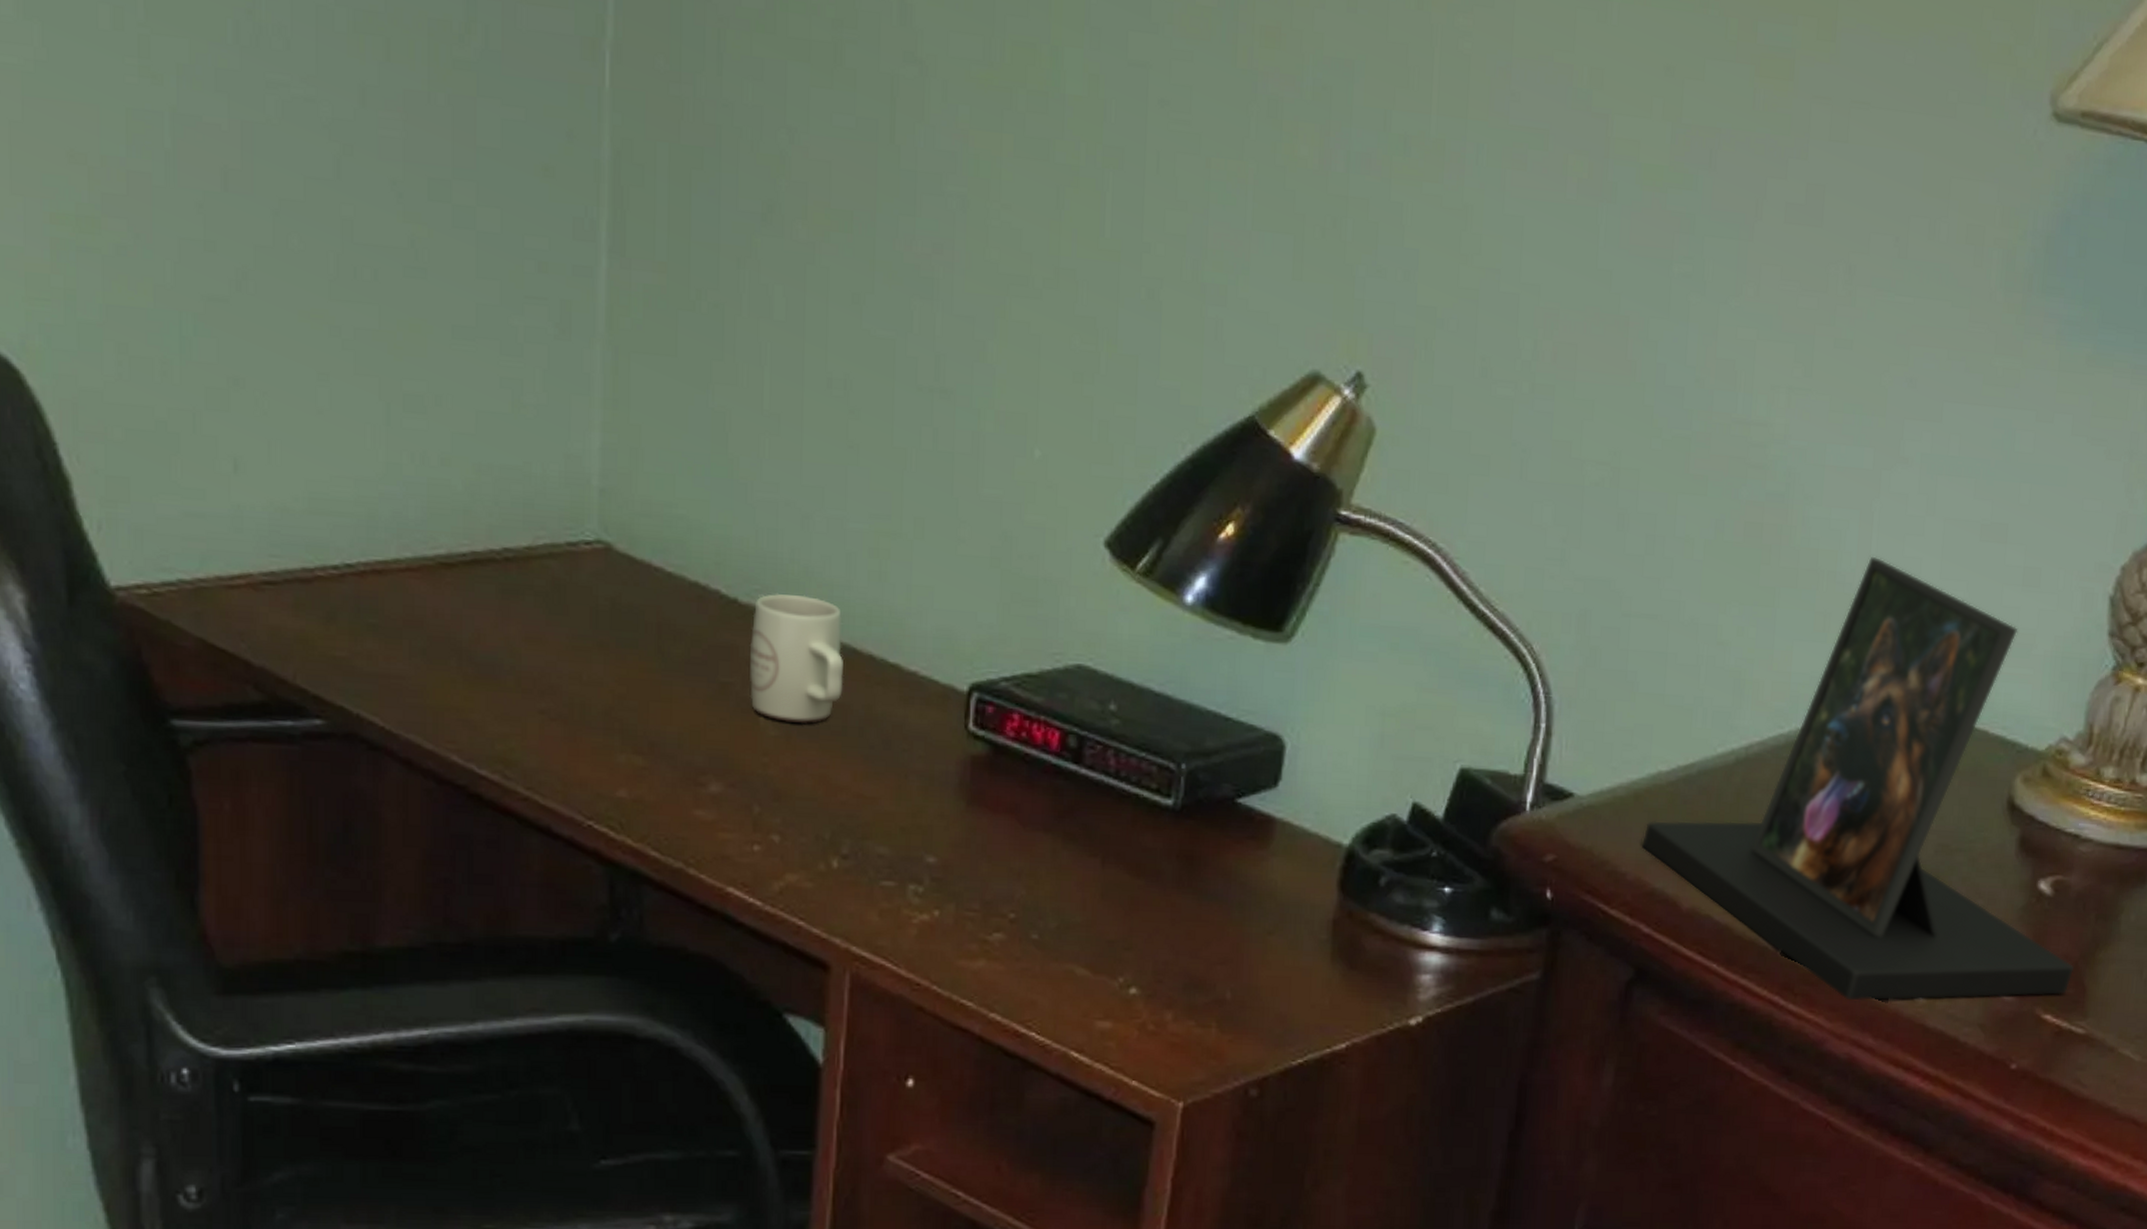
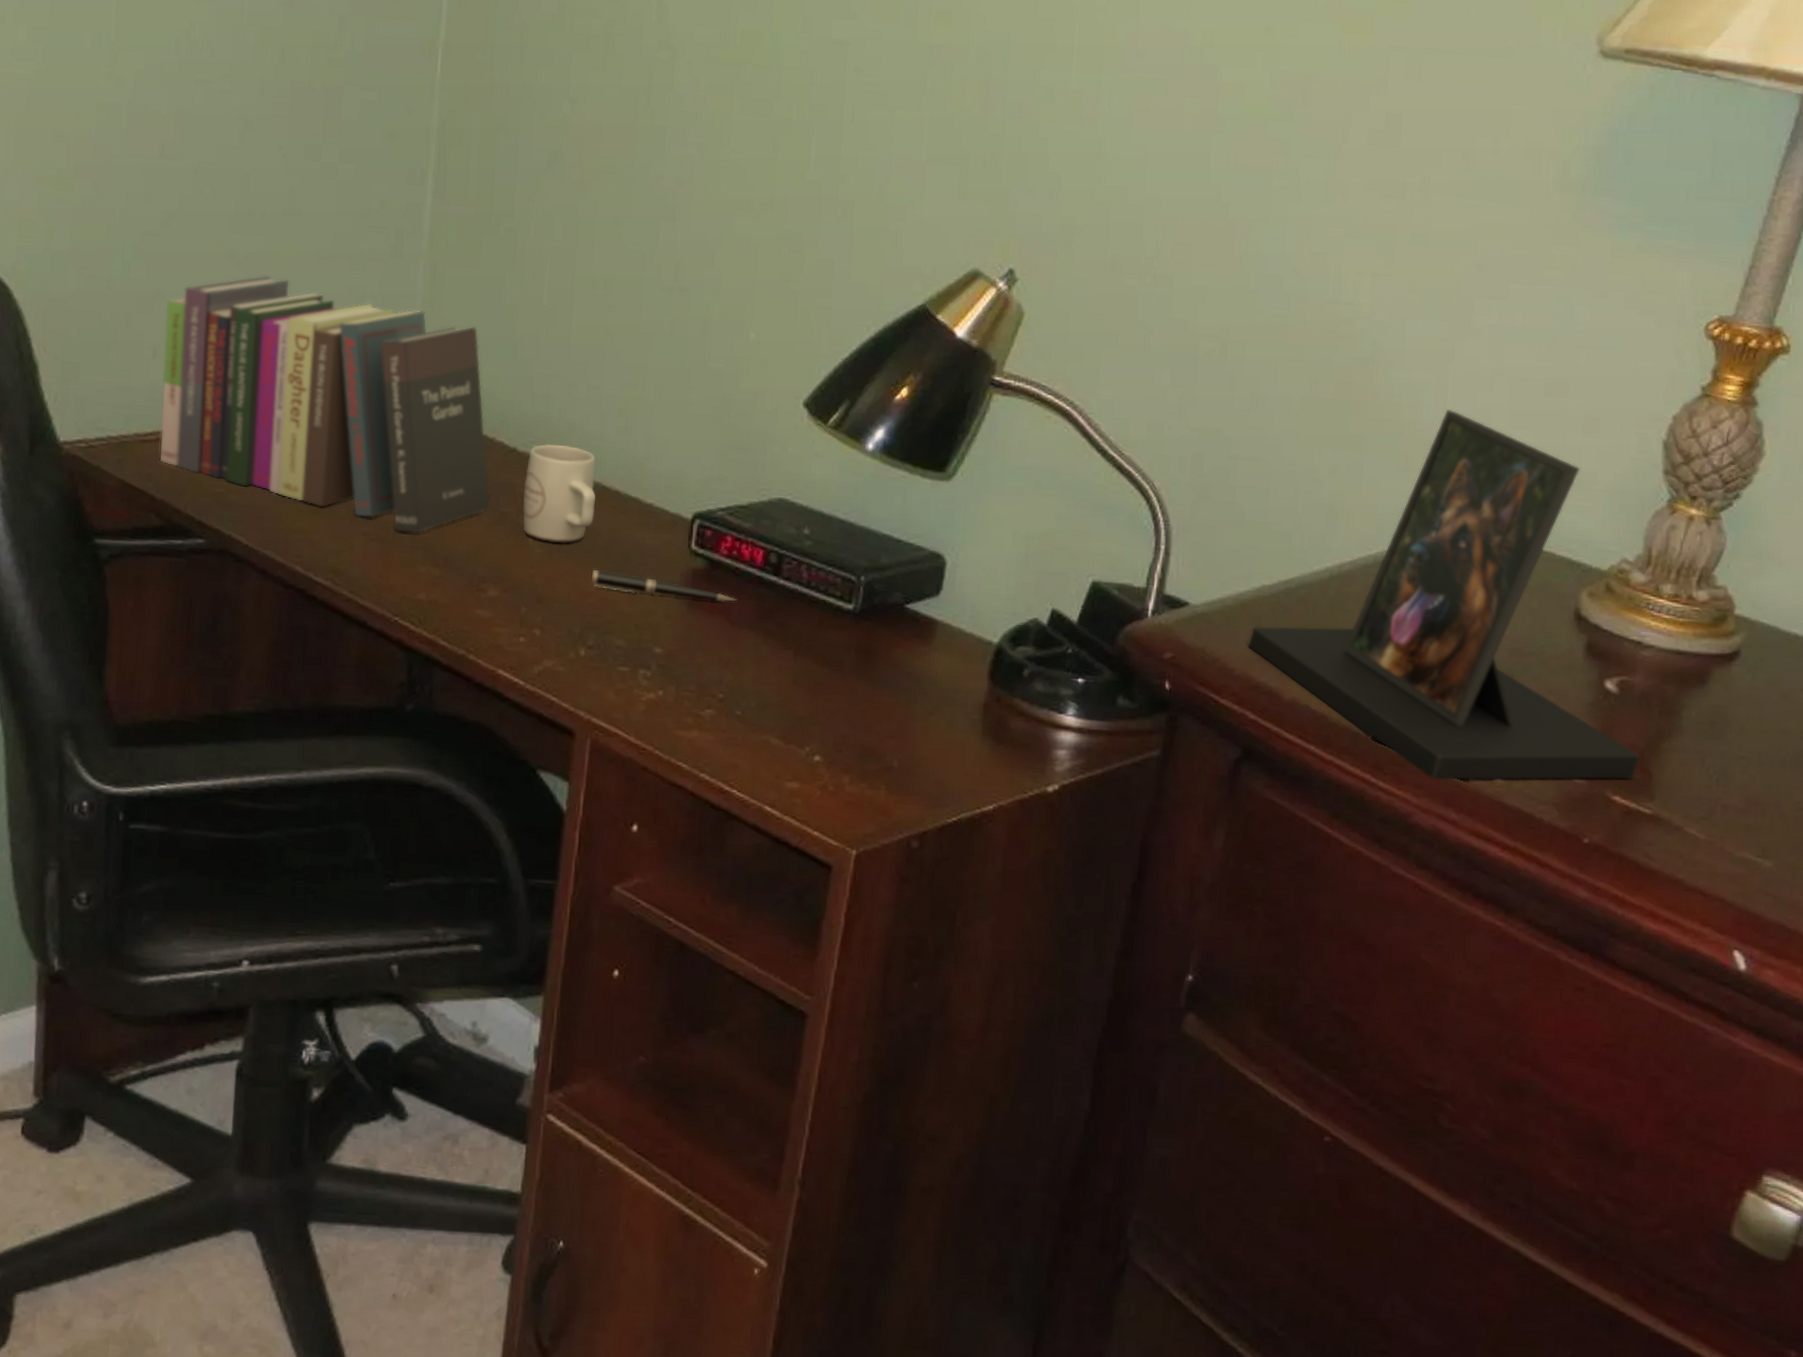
books: none [247,360,706,711] -> present [160,275,490,533]
pen: none [842,757,1029,798] -> present [591,569,737,602]

